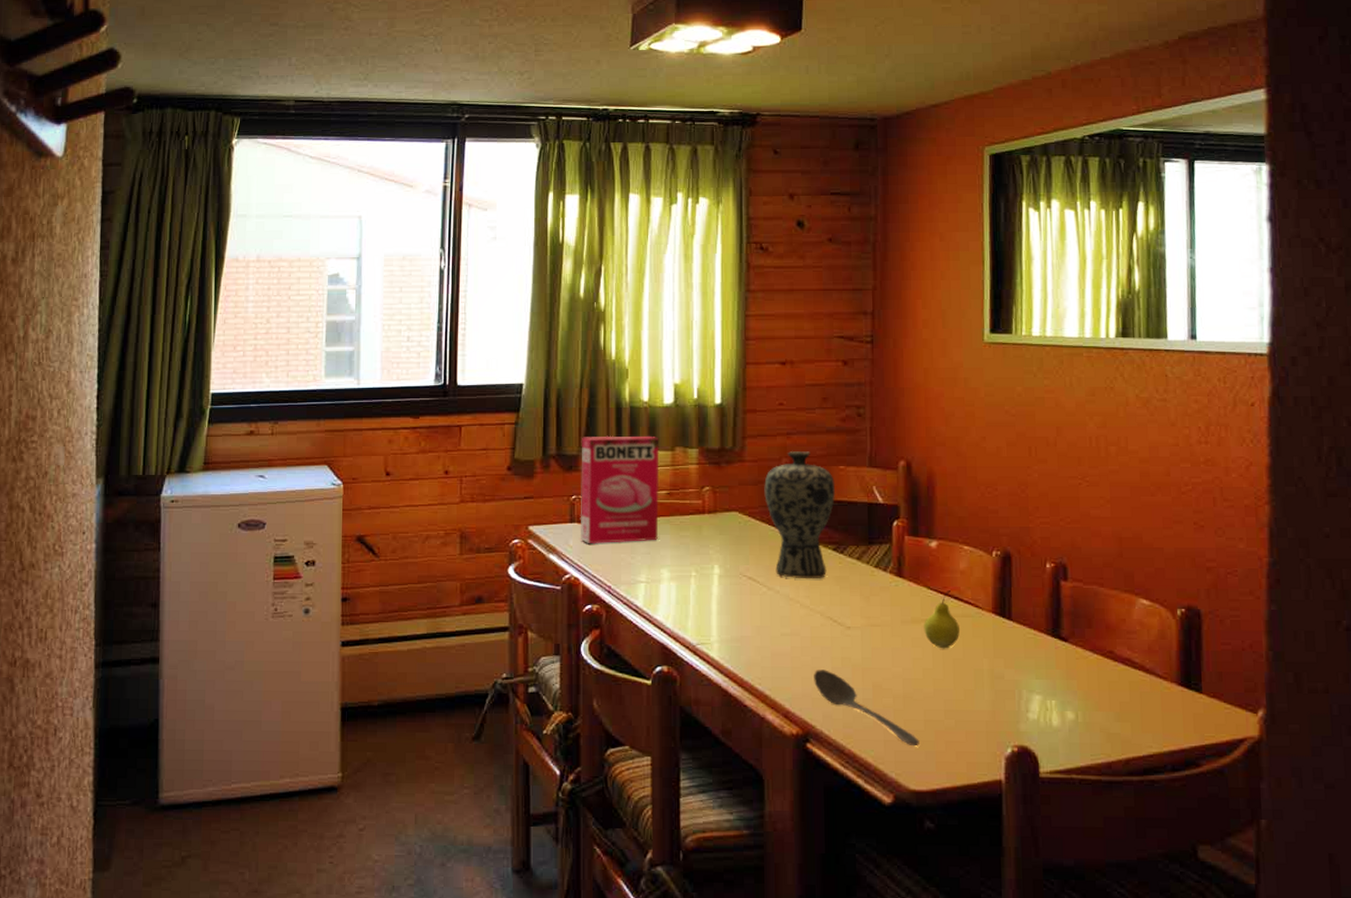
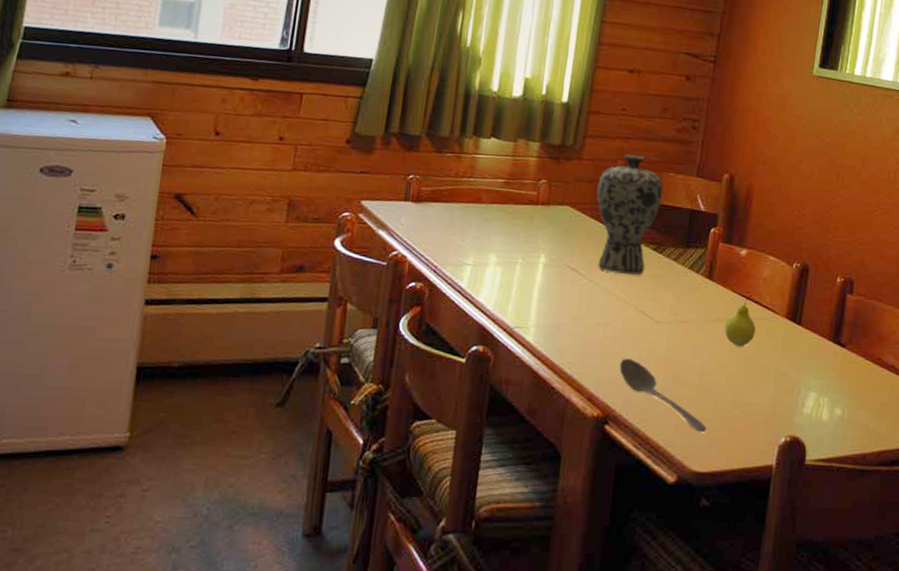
cereal box: present [580,435,660,545] -> none [413,118,504,227]

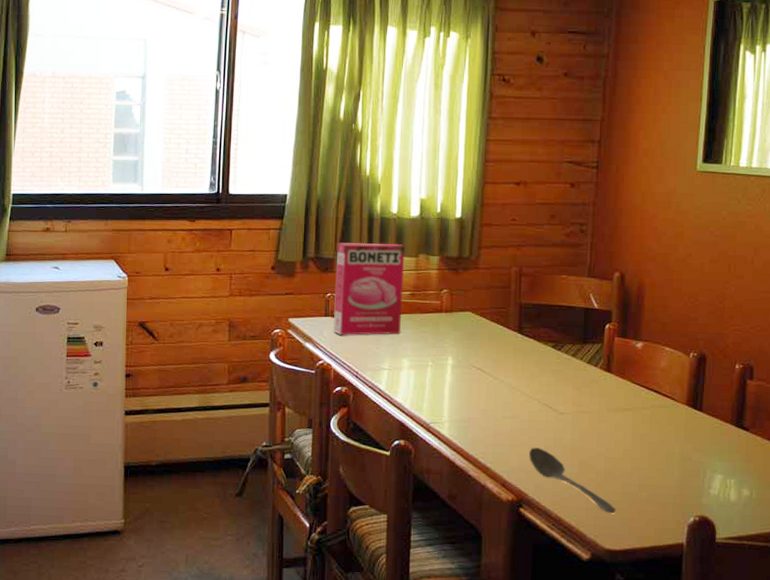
cereal box: none [413,118,504,227] -> present [333,242,405,336]
vase: present [597,154,664,276] -> none [495,261,558,372]
fruit: present [724,294,756,347] -> none [626,384,657,434]

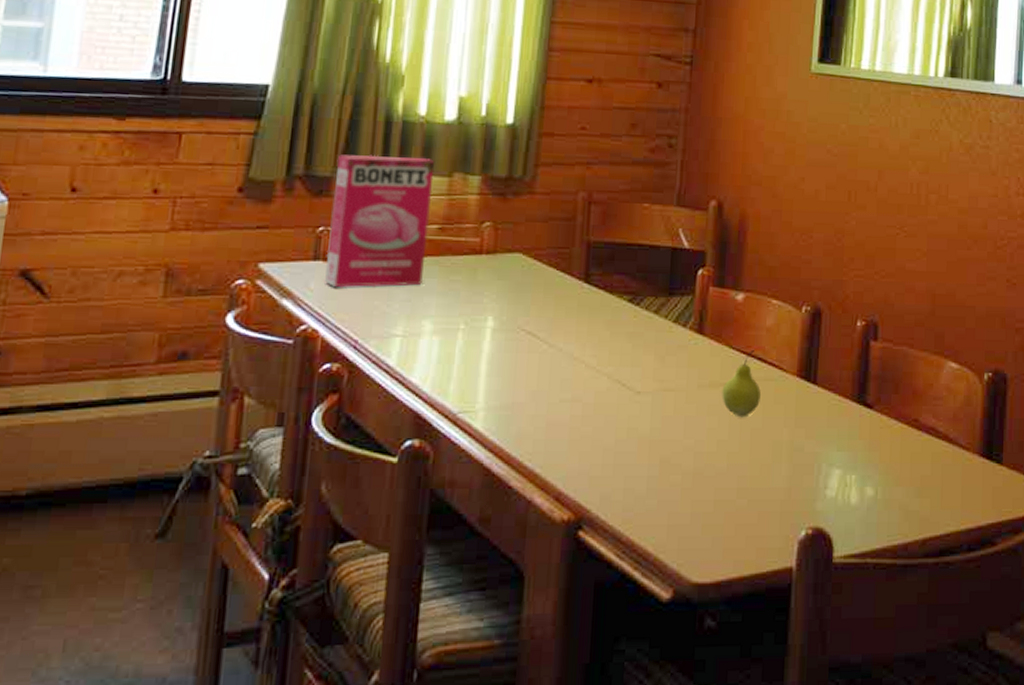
stirrer: present [529,447,616,514] -> none [593,442,707,532]
fruit: none [626,384,657,434] -> present [722,349,761,418]

